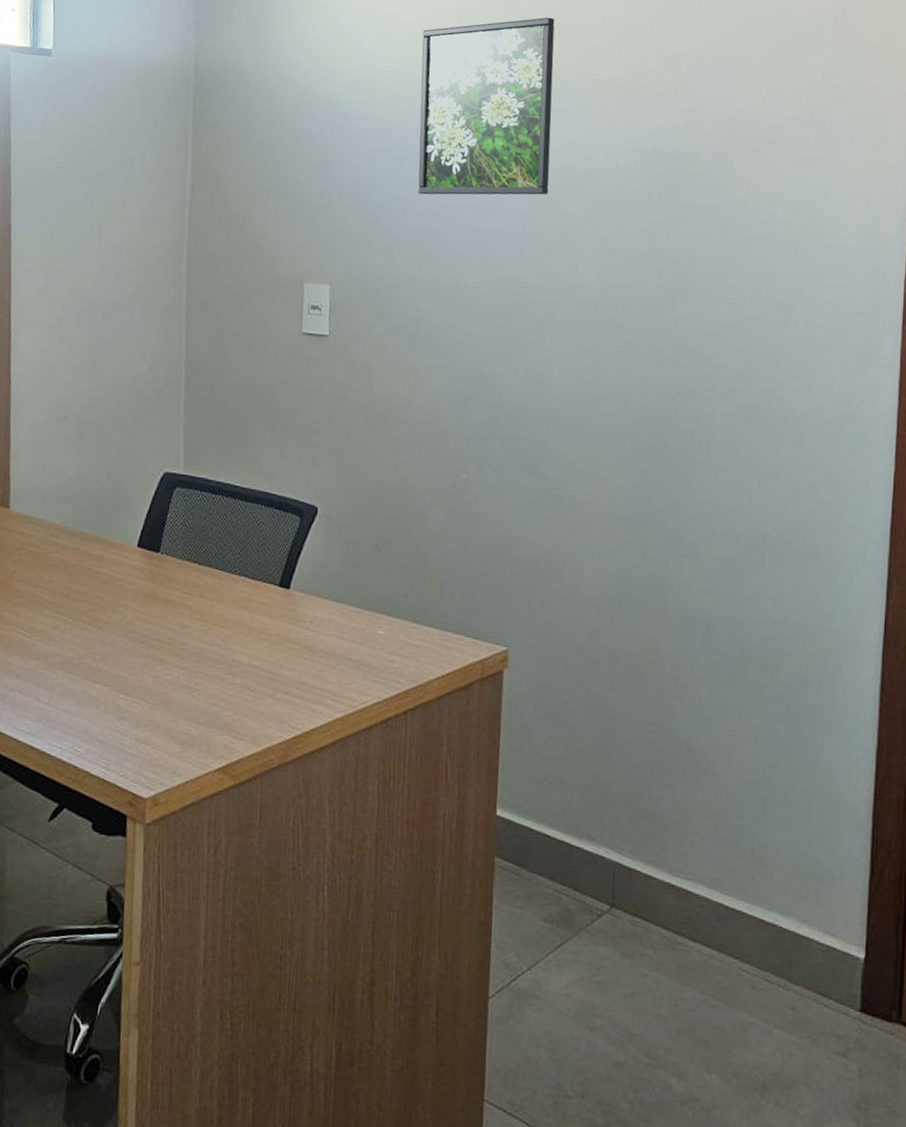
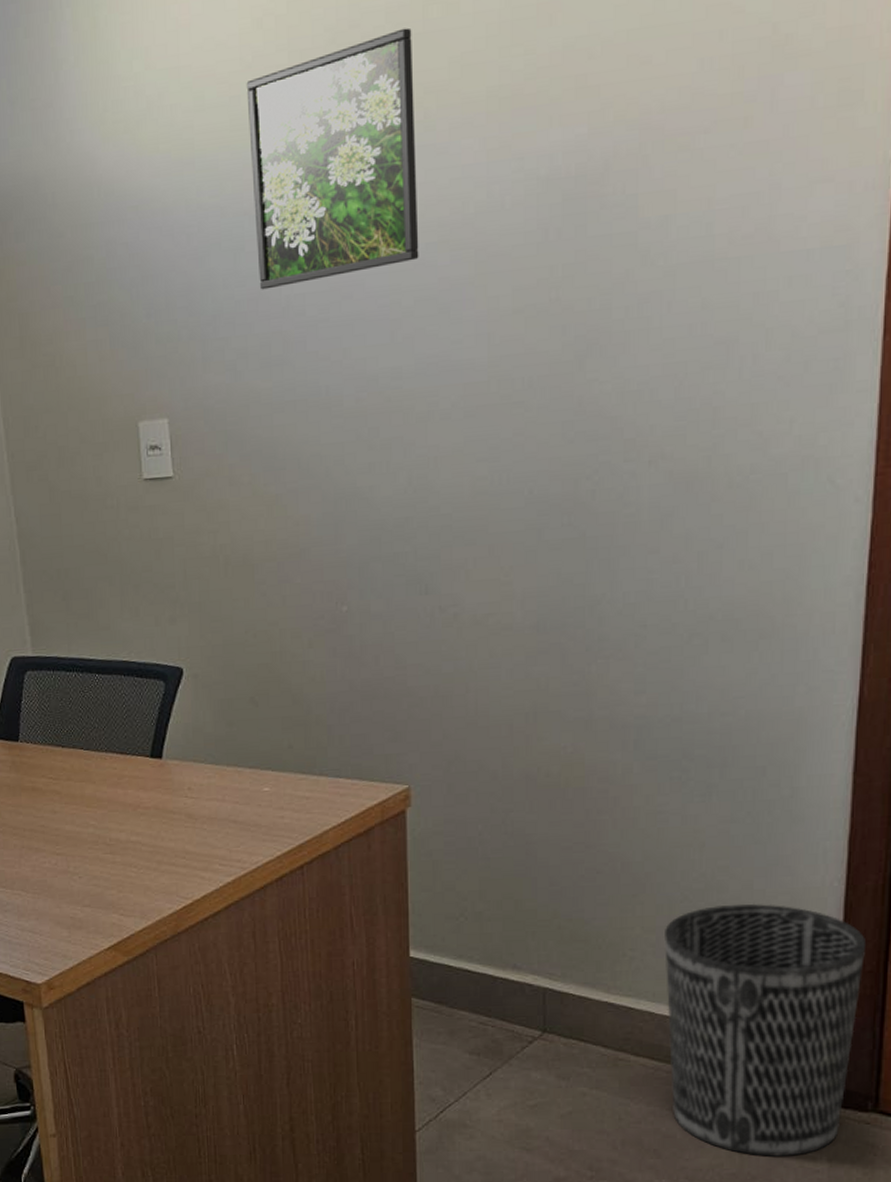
wastebasket: none [721,800,891,1061] -> present [664,903,867,1158]

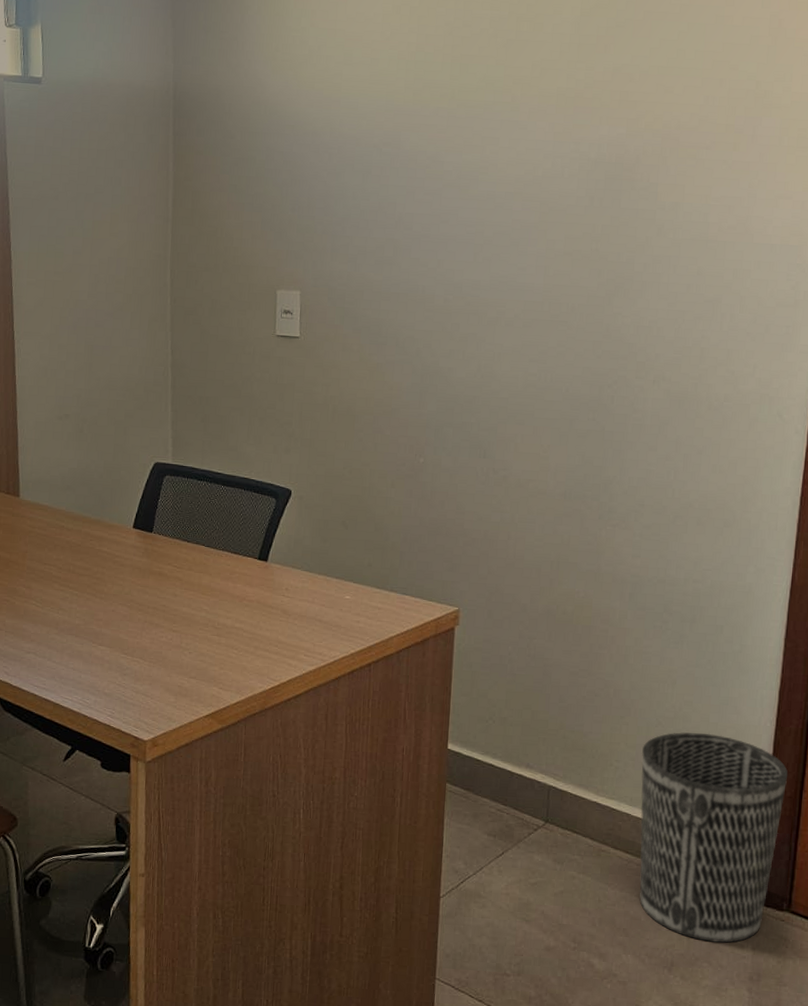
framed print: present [246,27,419,290] -> none [380,34,508,206]

